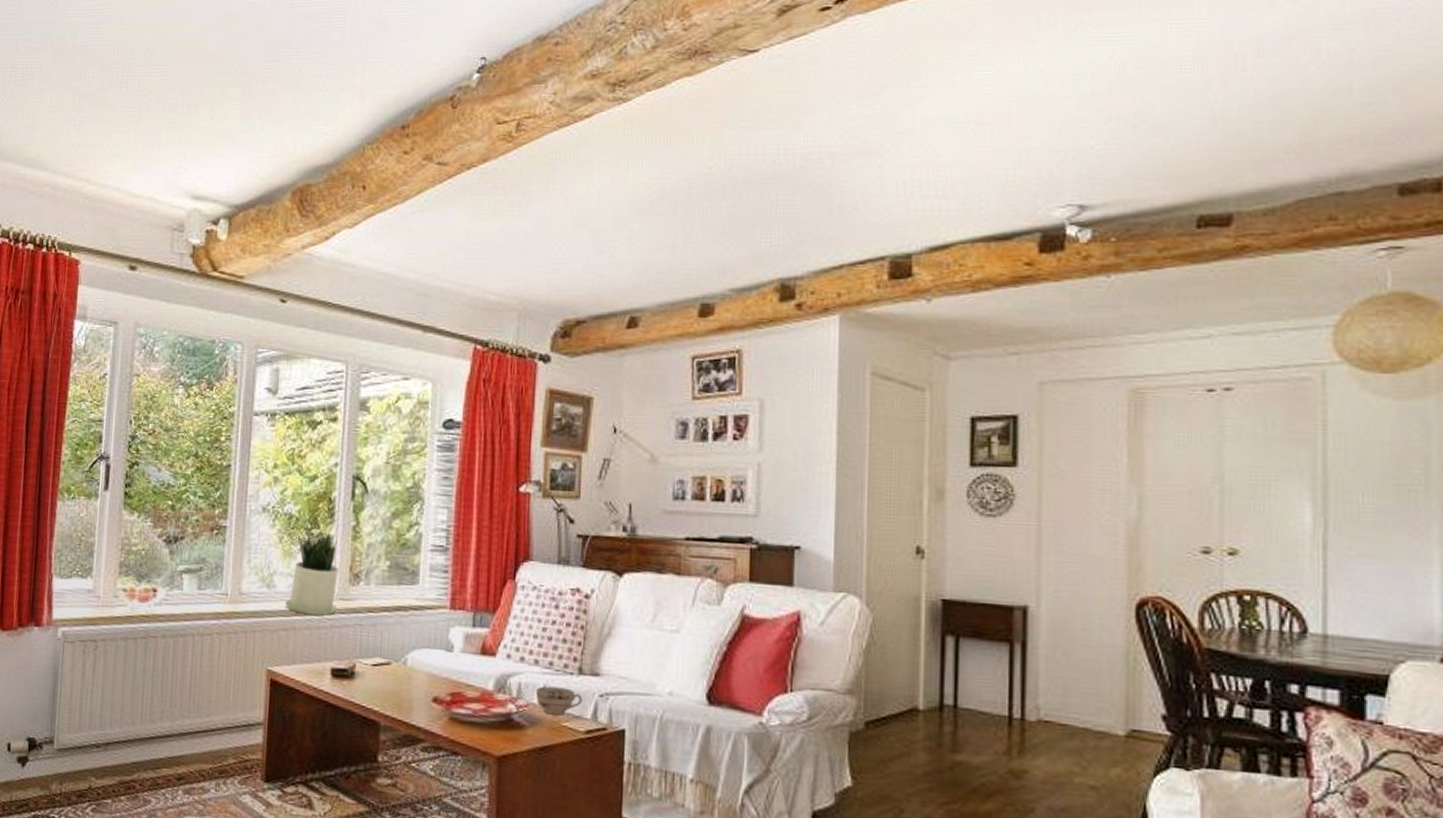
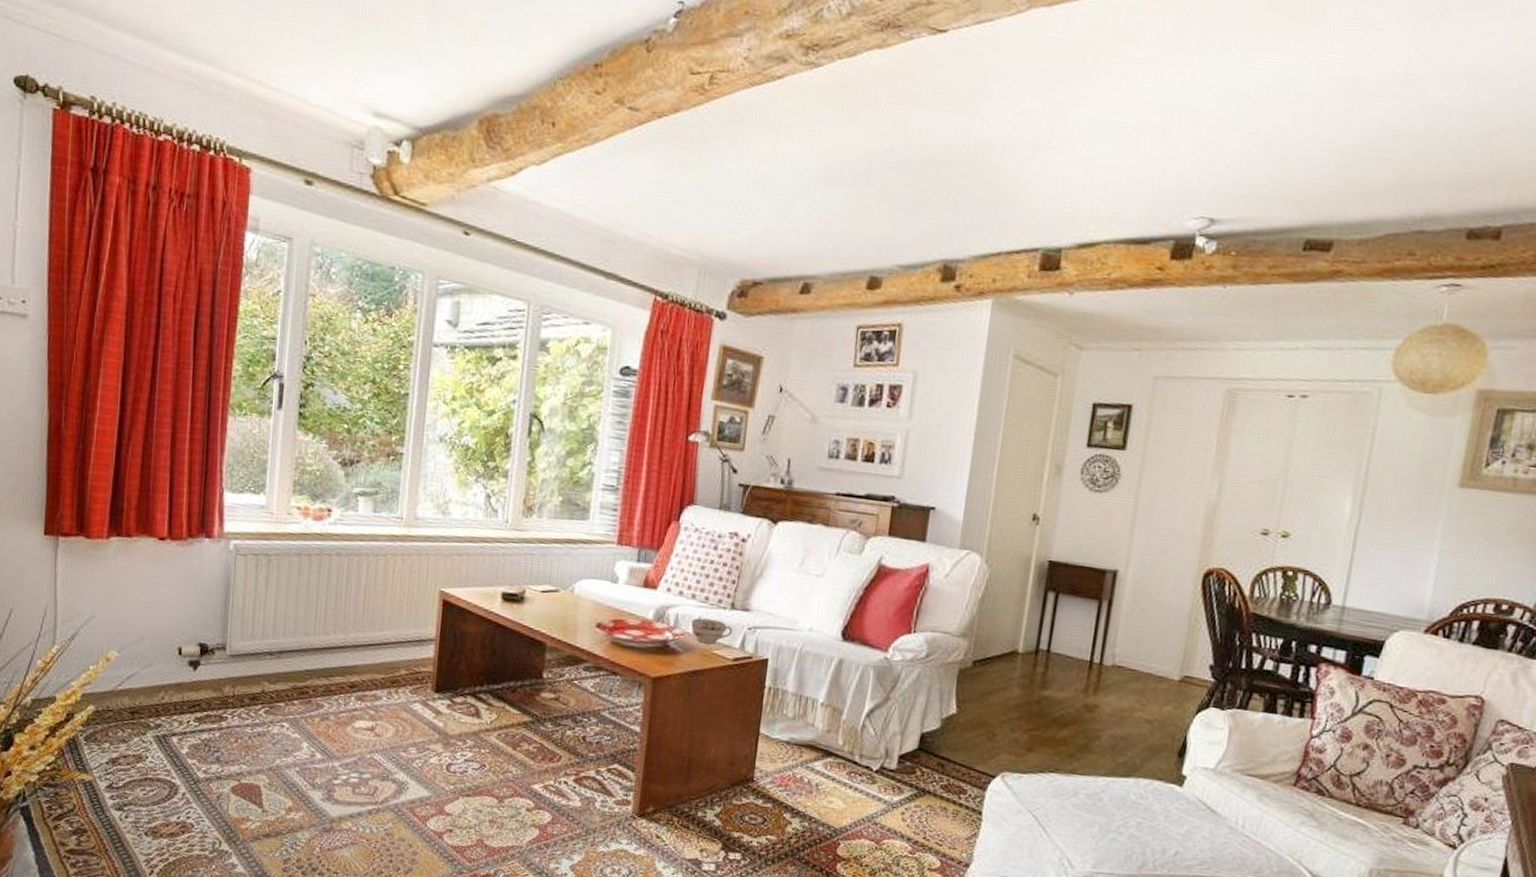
planter: present [285,533,339,616] -> none [459,464,513,544]

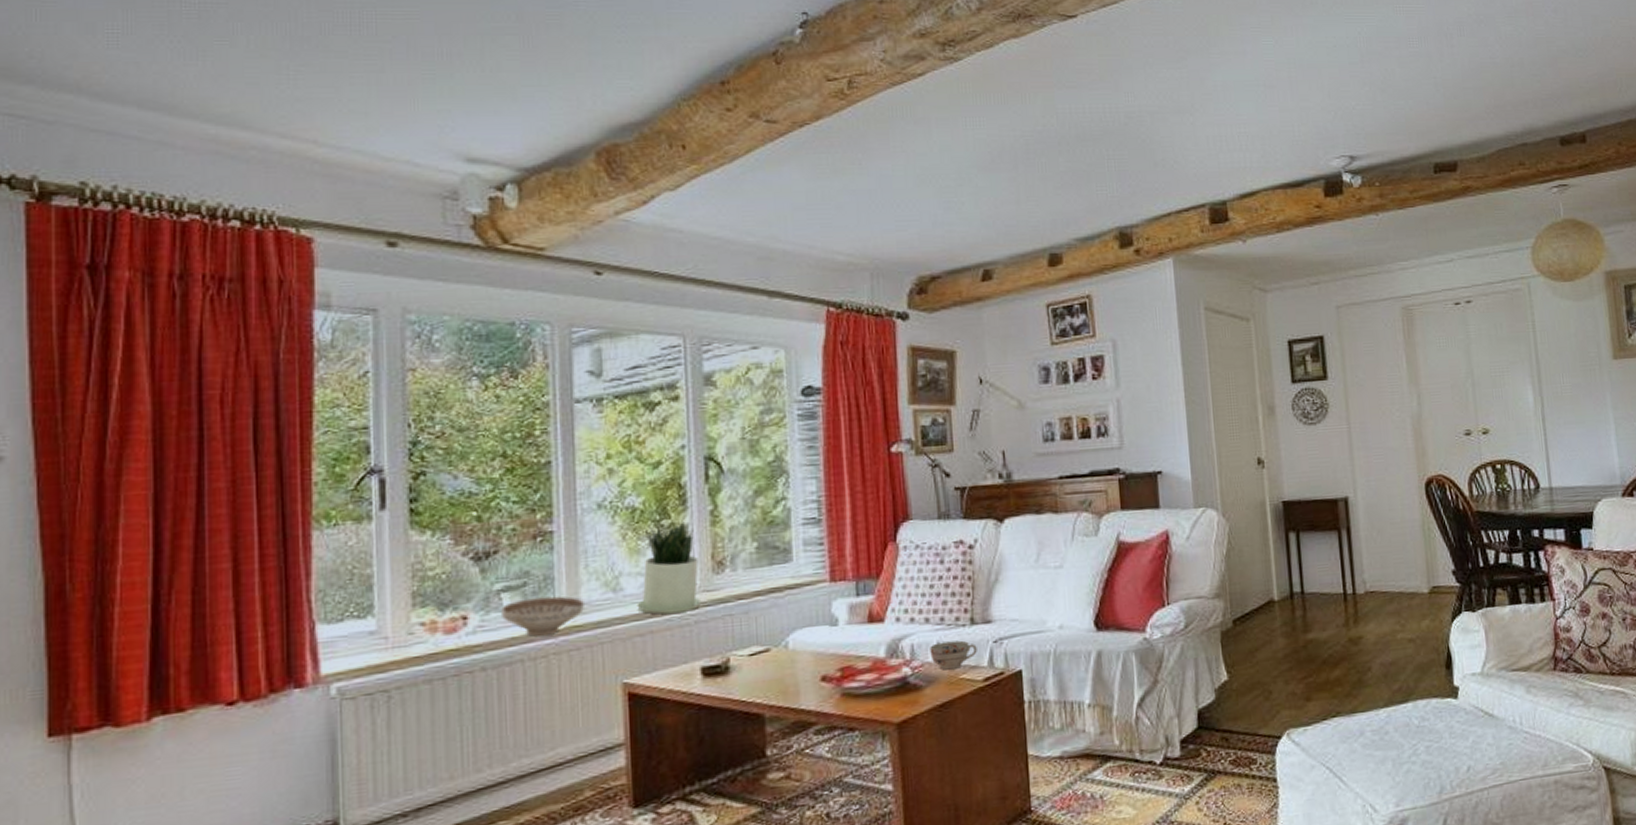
decorative bowl: none [356,504,419,539] -> present [501,596,584,637]
planter: none [459,464,513,544] -> present [637,521,702,615]

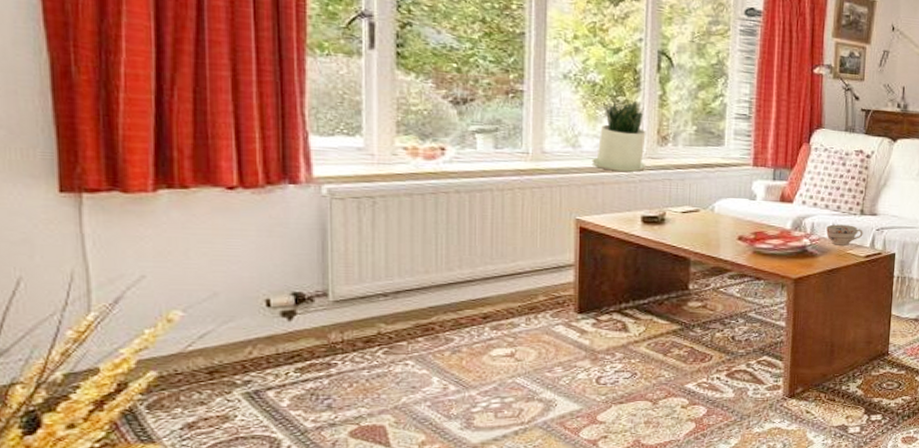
decorative bowl: present [501,596,584,637] -> none [475,141,547,173]

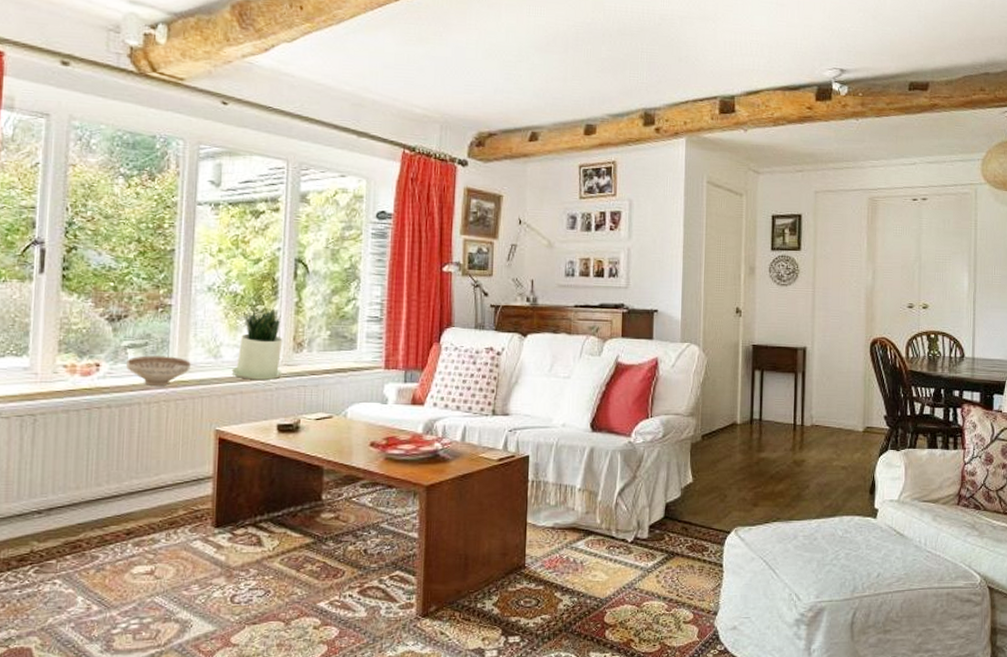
decorative bowl: none [475,141,547,173] -> present [126,355,191,386]
teacup: present [826,224,863,246] -> none [458,426,495,449]

